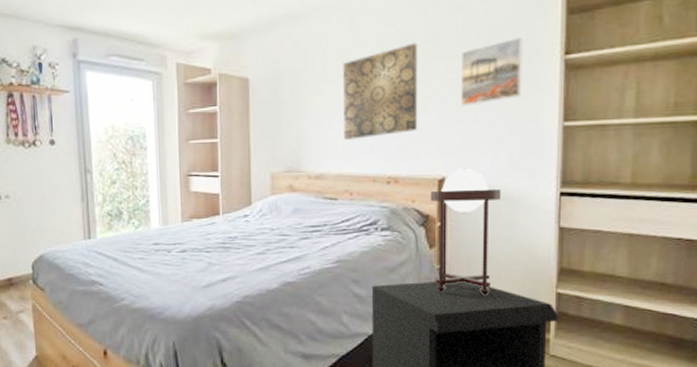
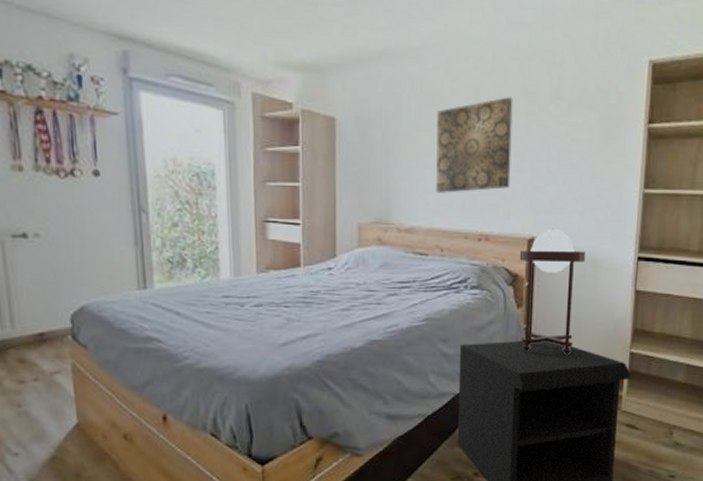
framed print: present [461,37,523,106] -> none [552,101,612,167]

